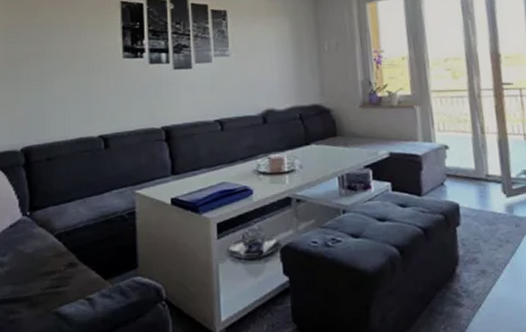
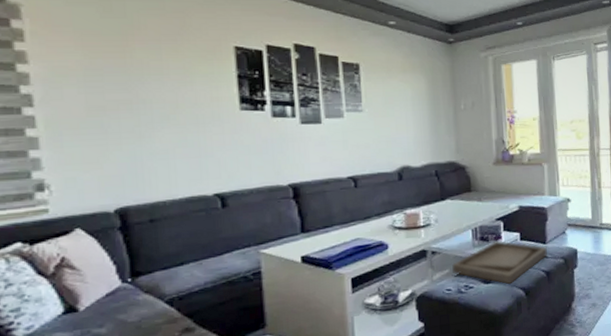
tray: none [318,190,424,241] -> present [452,240,547,285]

